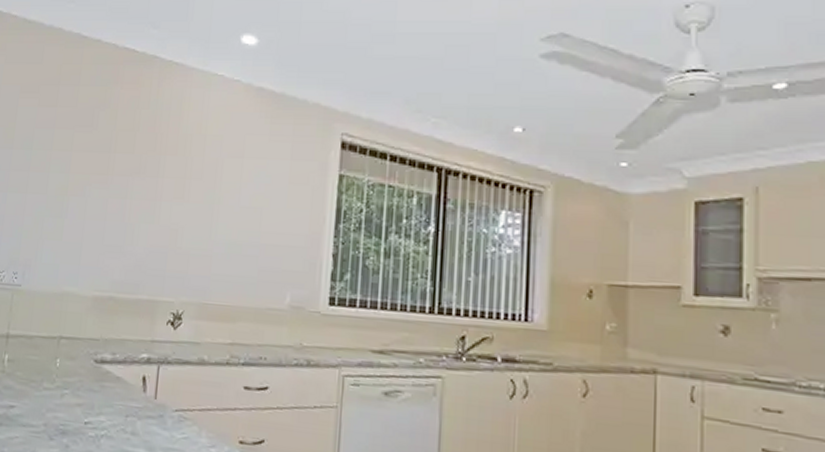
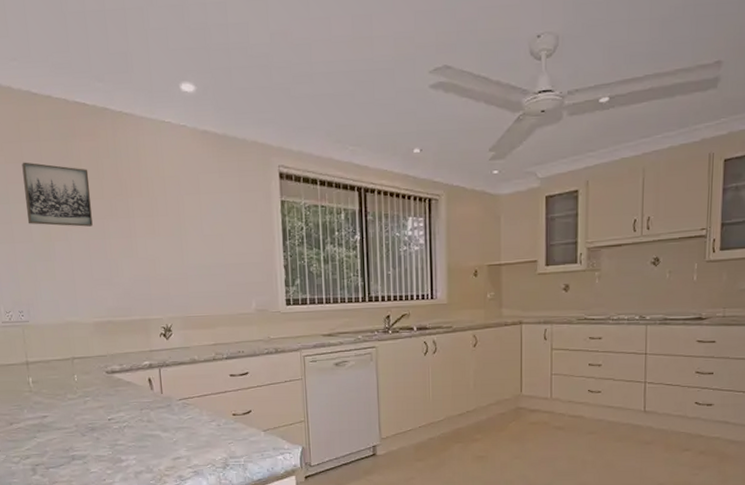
wall art: none [46,106,123,183] -> present [22,162,93,227]

